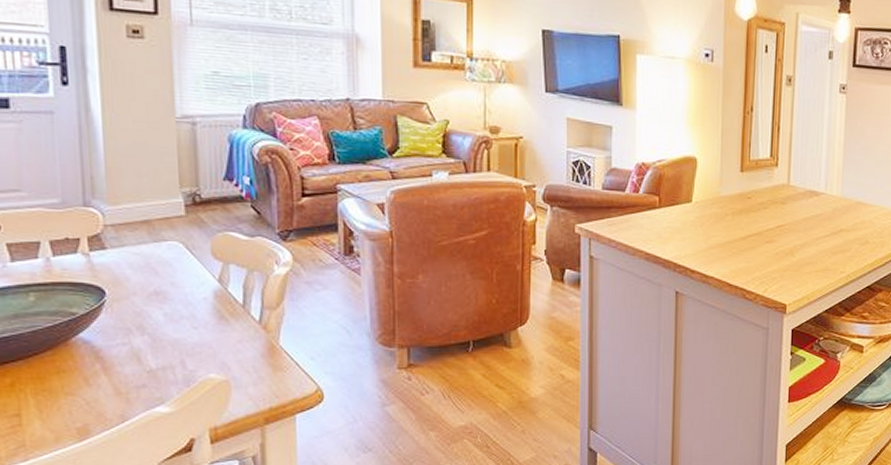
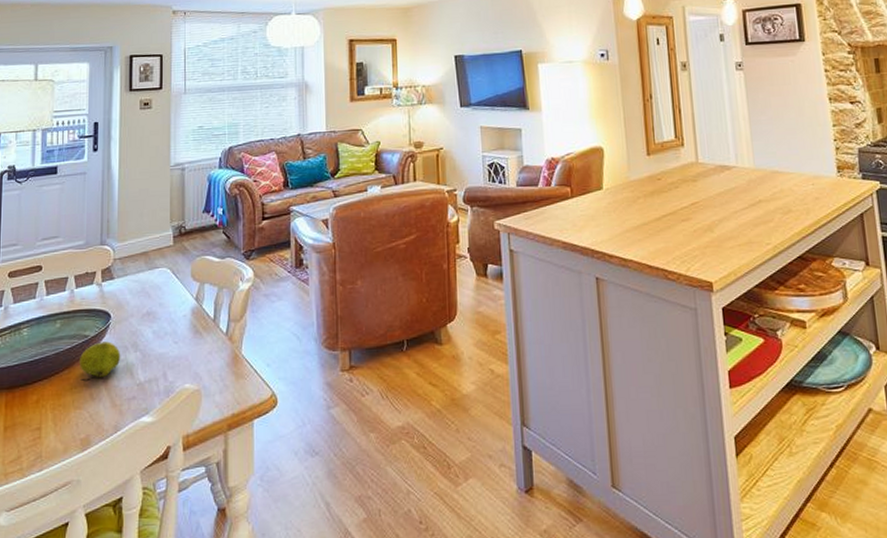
fruit: none [66,321,124,366] -> present [79,341,121,382]

